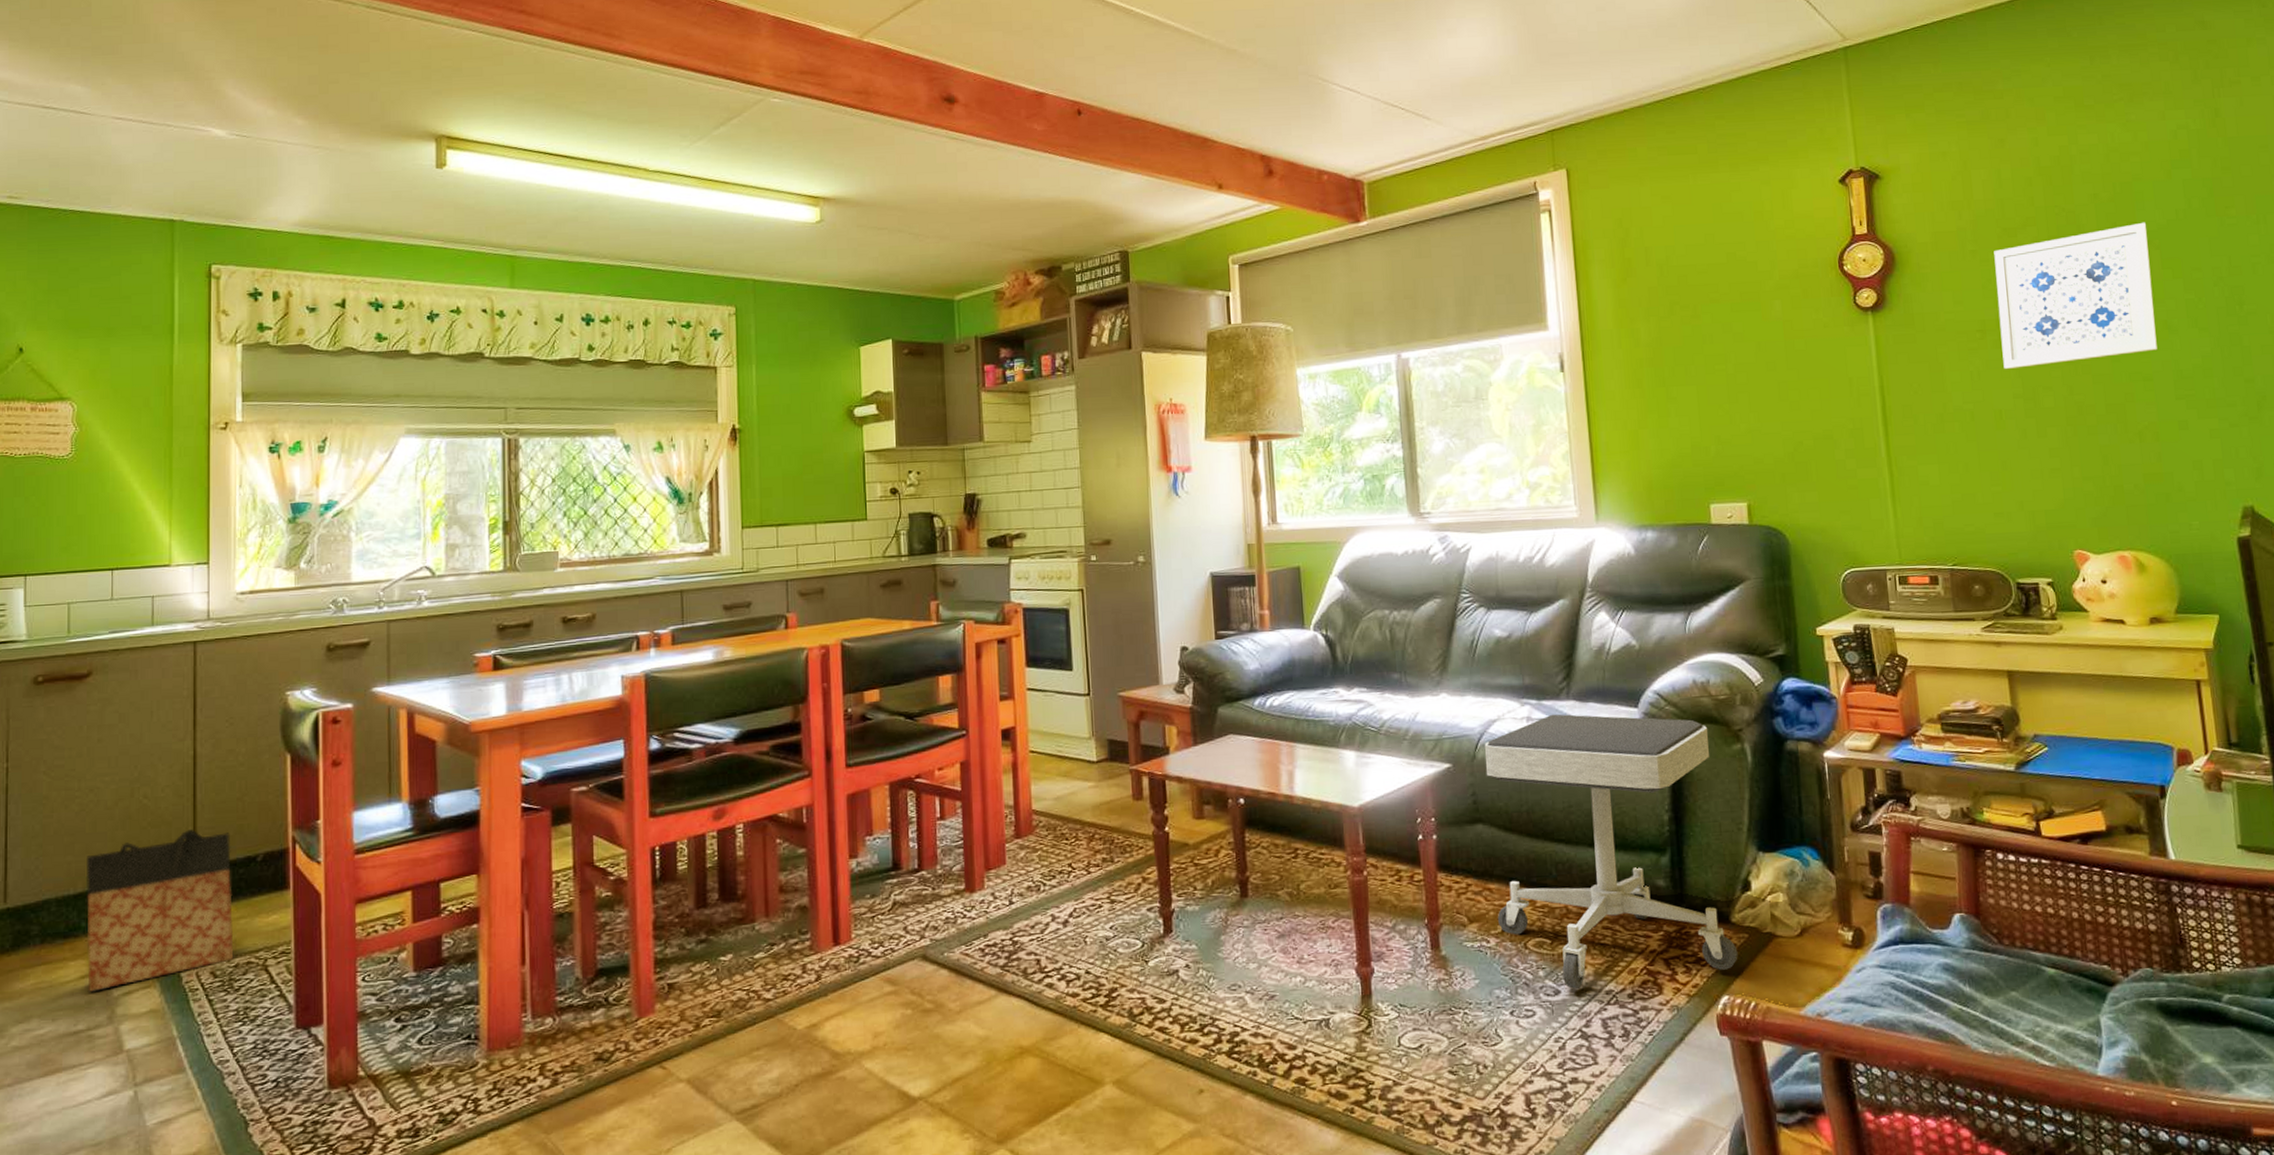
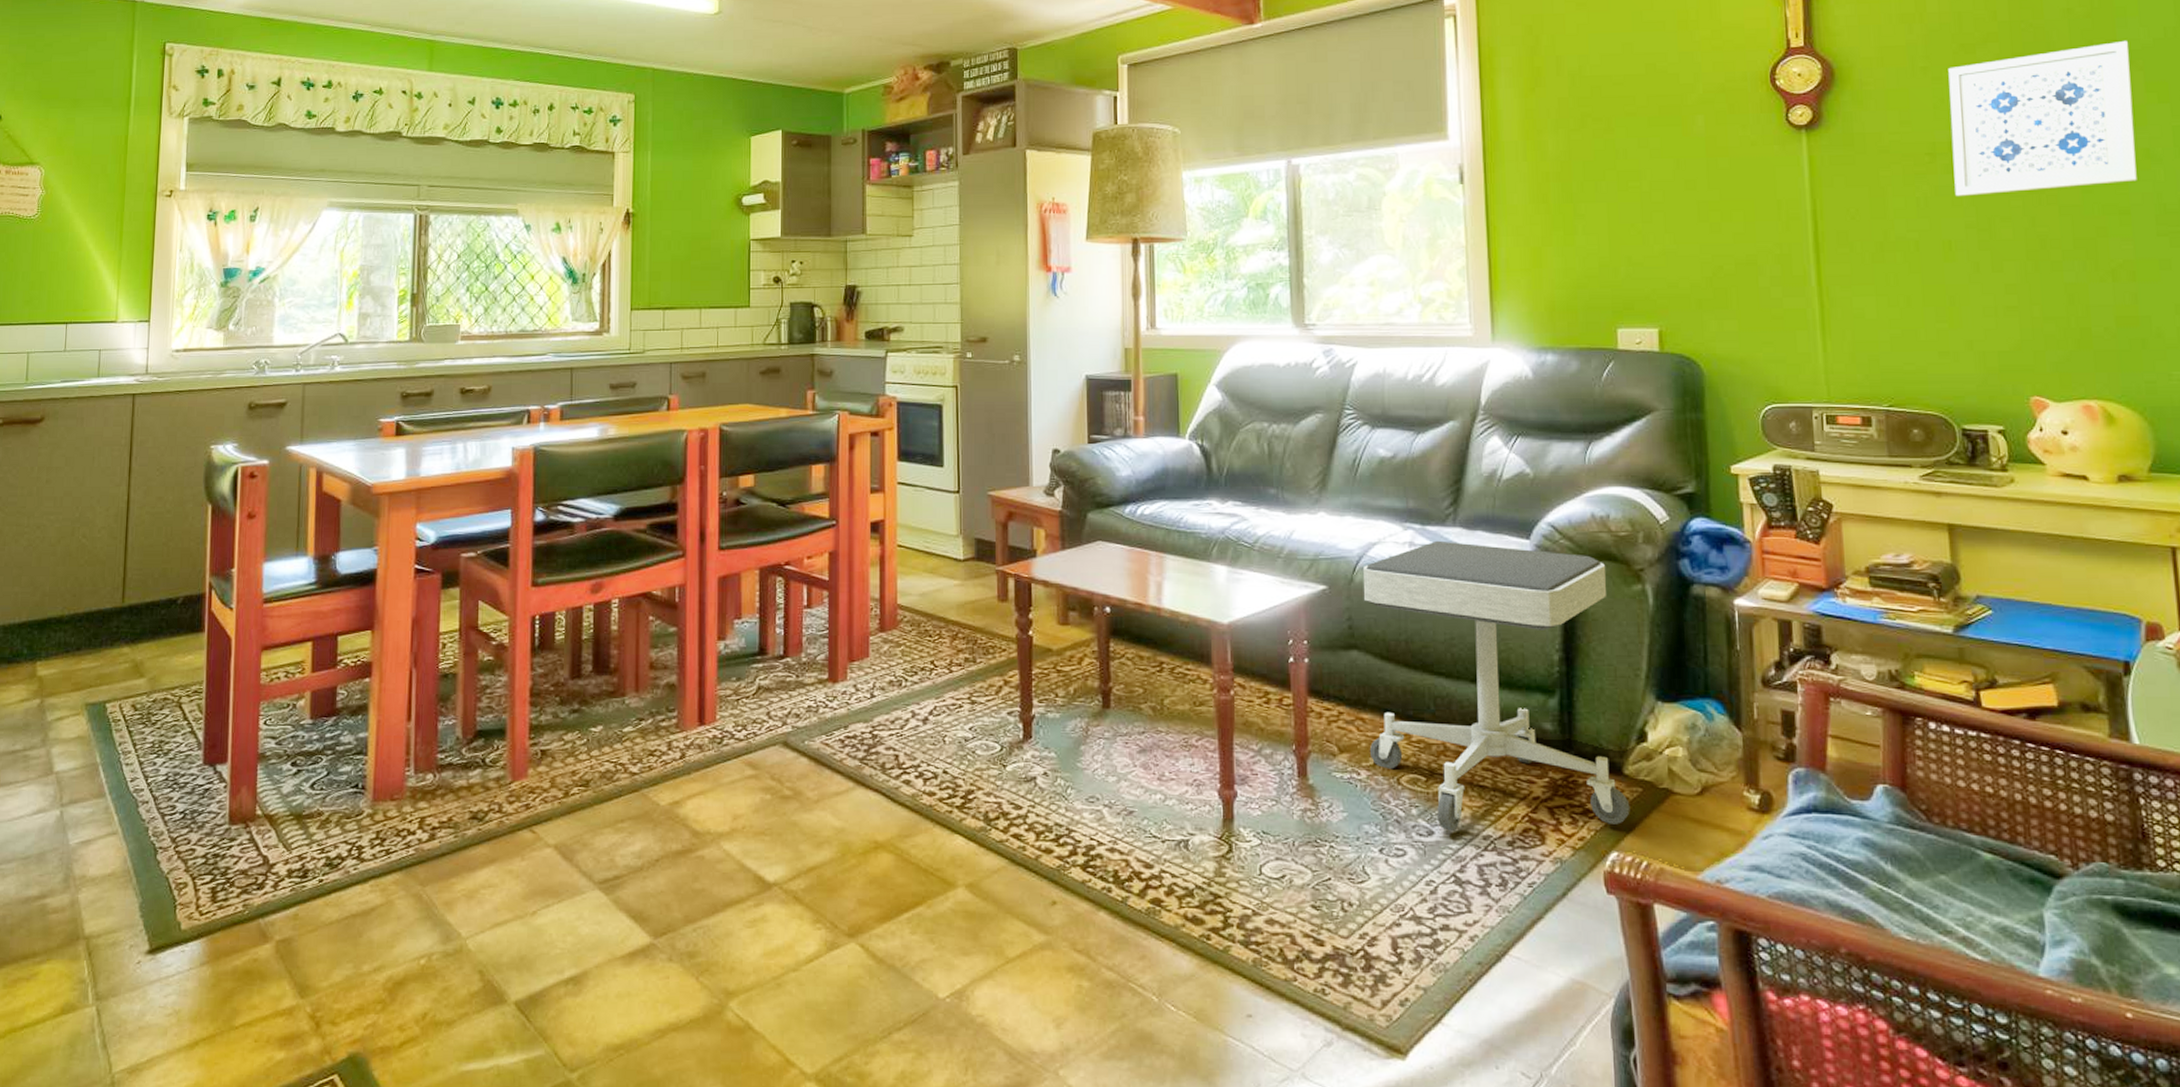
bag: present [85,829,234,992] -> none [25,570,156,715]

